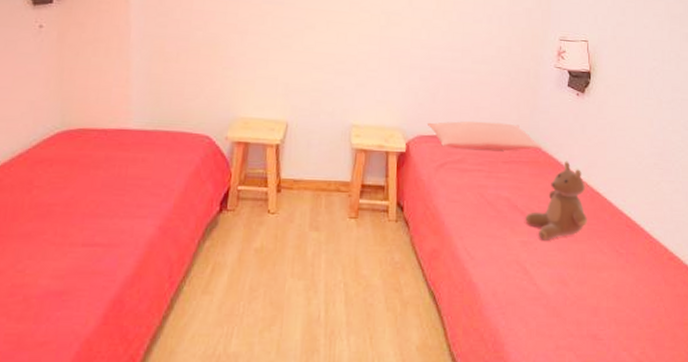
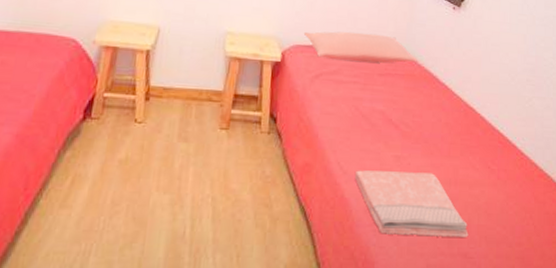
towel: none [482,255,598,321] -> present [354,170,469,238]
teddy bear: present [525,161,587,241] -> none [399,75,461,156]

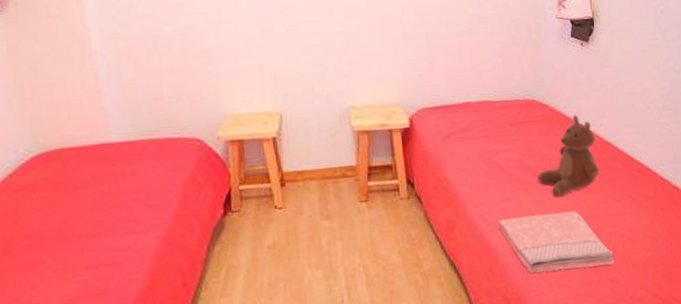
pillow: present [304,31,417,63] -> none [429,83,549,118]
teddy bear: none [399,75,461,156] -> present [537,114,599,197]

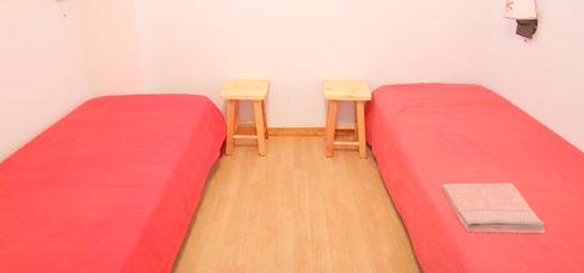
teddy bear: present [537,114,599,197] -> none [479,100,535,169]

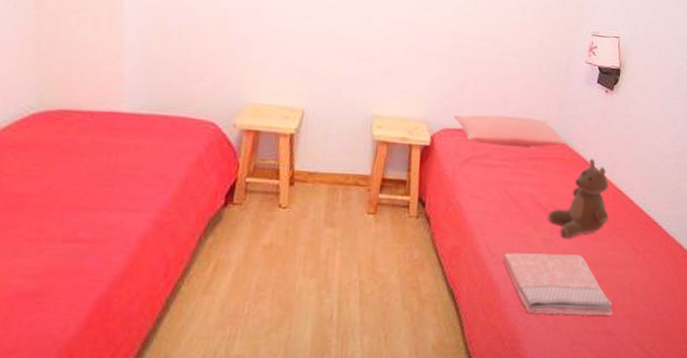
pillow: none [389,70,492,95] -> present [454,115,568,147]
teddy bear: none [479,100,535,169] -> present [548,158,609,238]

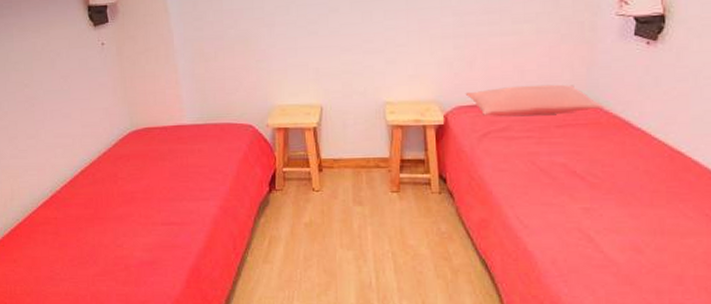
towel: present [503,253,613,317] -> none [537,224,683,289]
teddy bear: present [548,158,609,238] -> none [586,119,666,206]

